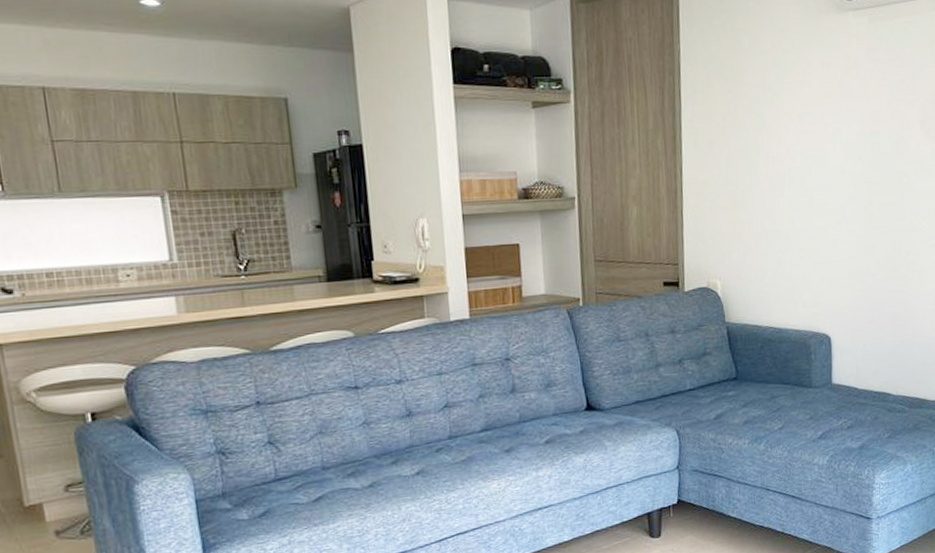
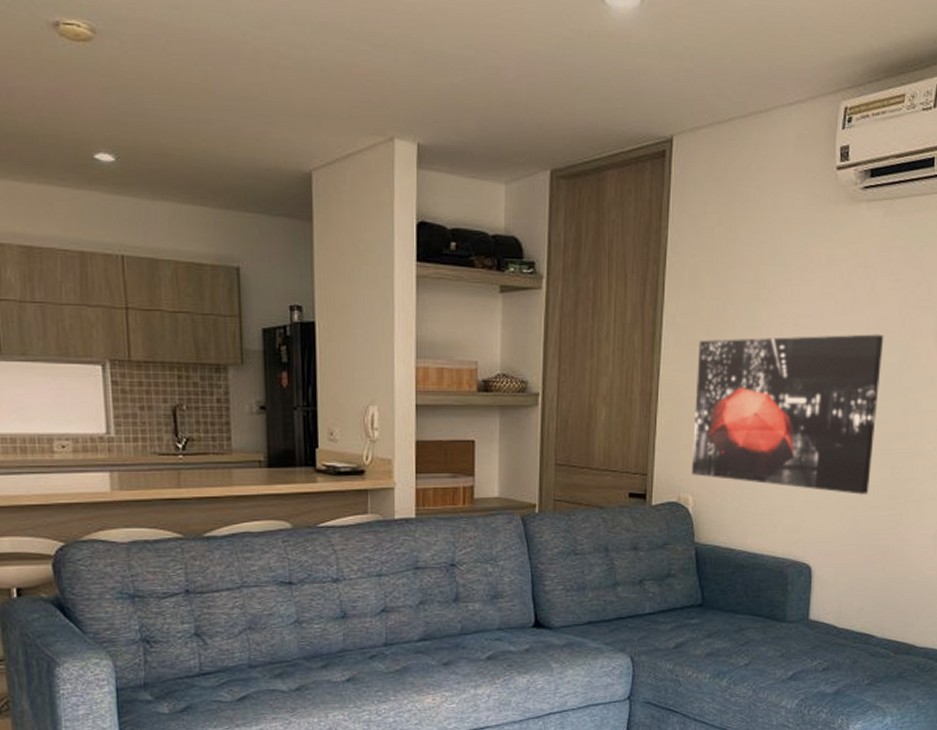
wall art: none [715,126,877,270] -> present [692,334,884,495]

